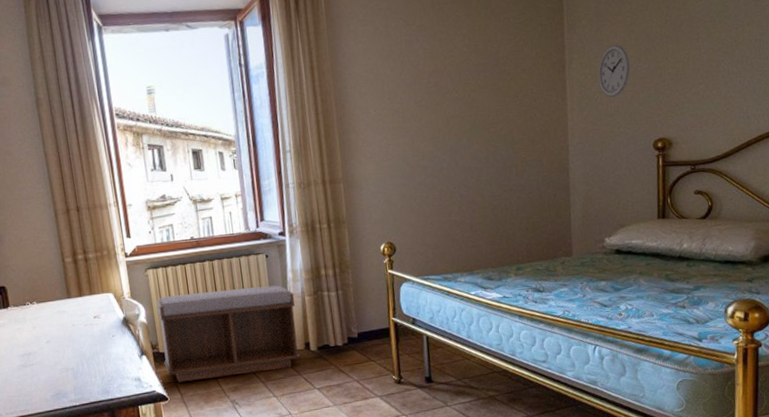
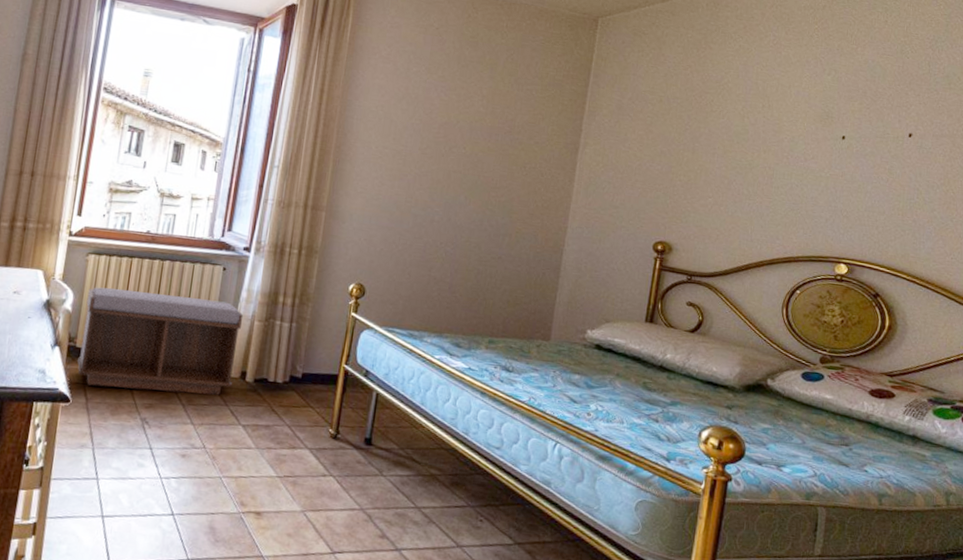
wall clock: present [598,45,630,98] -> none [609,140,644,191]

